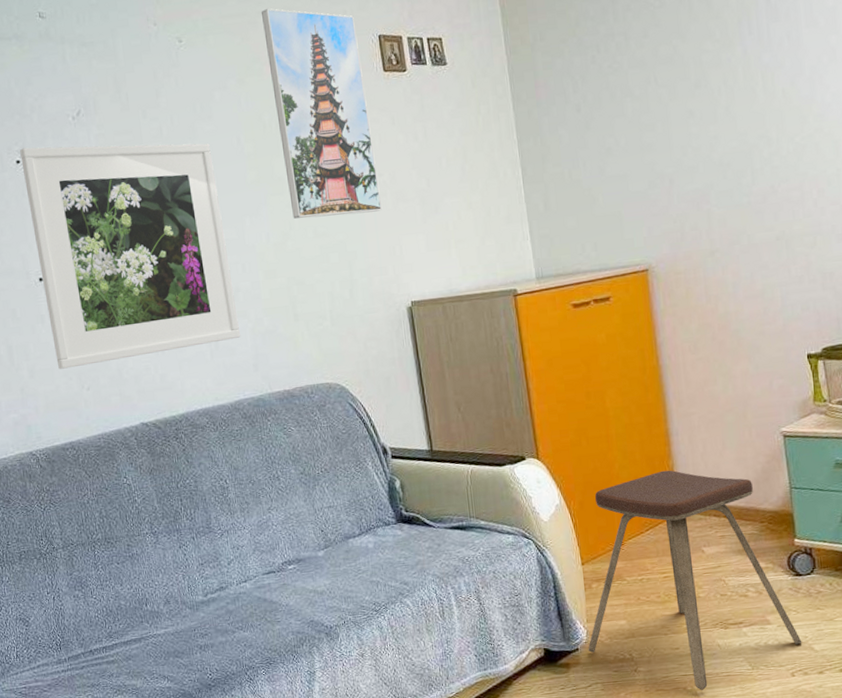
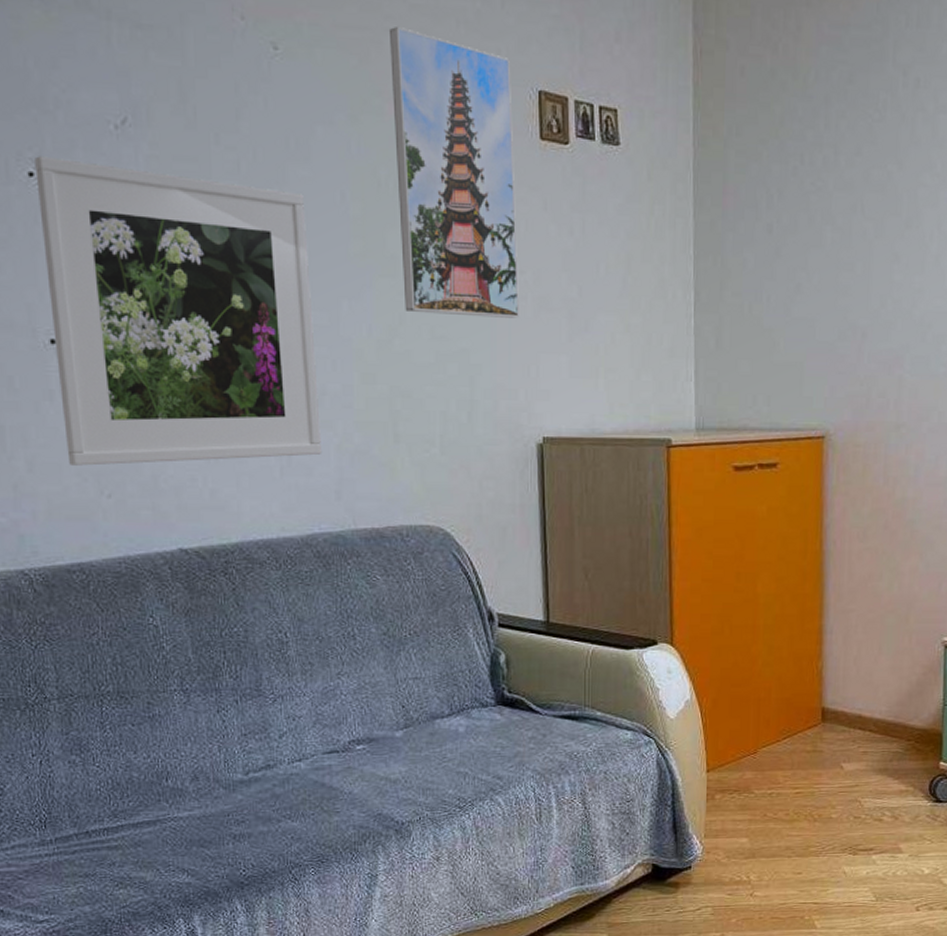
music stool: present [588,470,802,690] -> none [702,672,932,920]

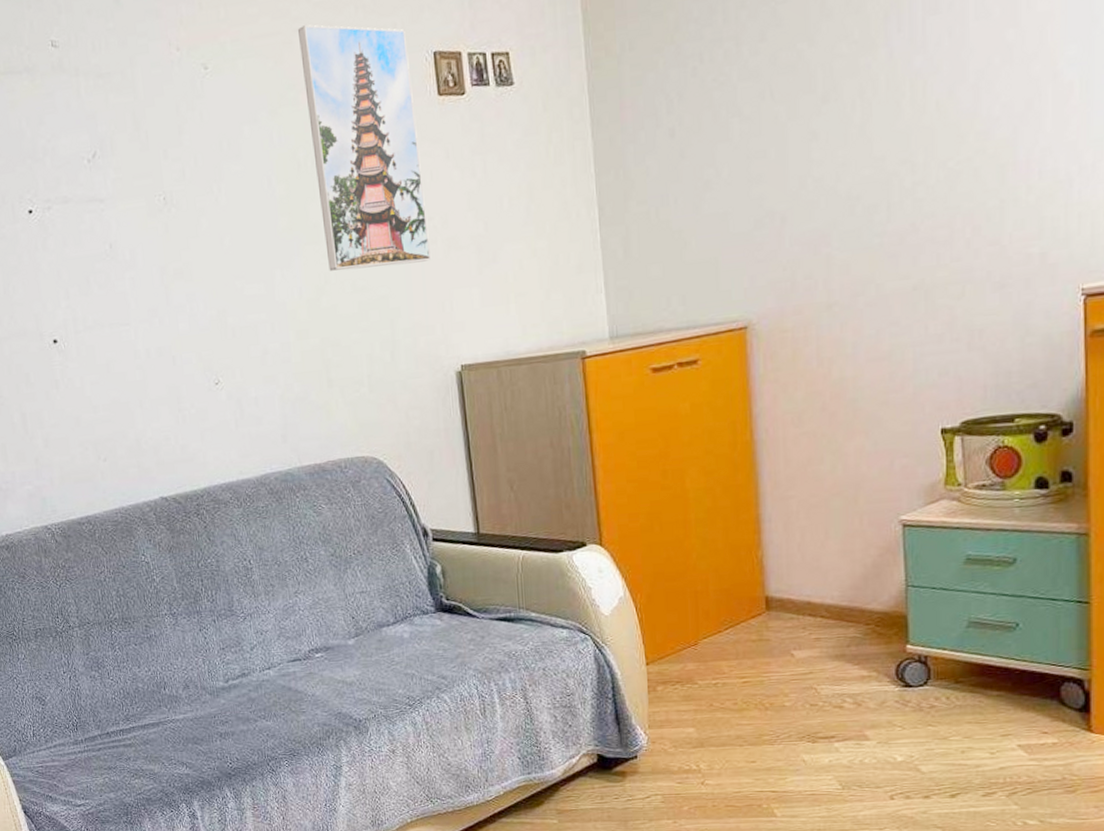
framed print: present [35,156,323,466] -> none [32,186,269,439]

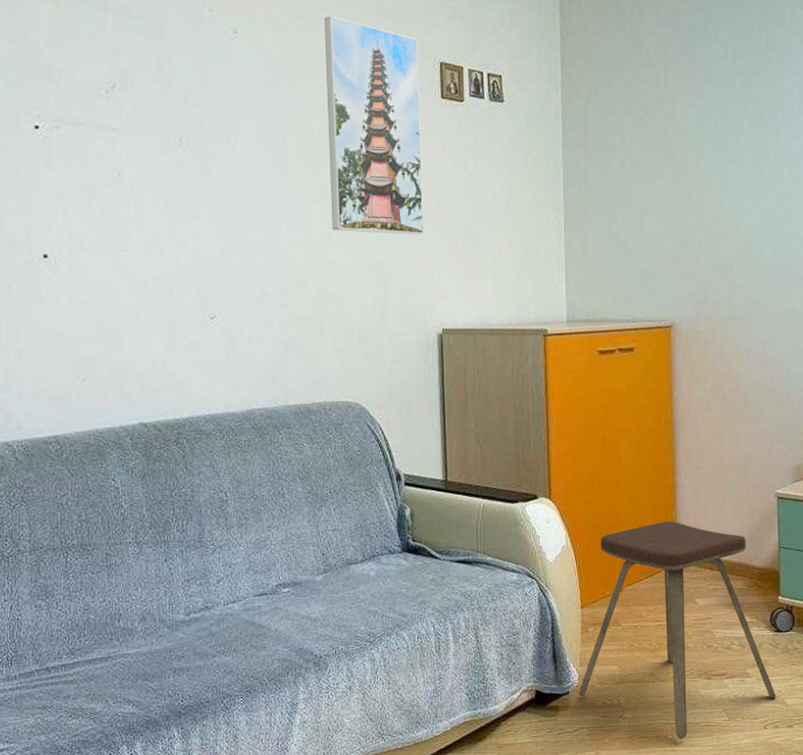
music stool: none [648,561,906,809] -> present [578,521,776,739]

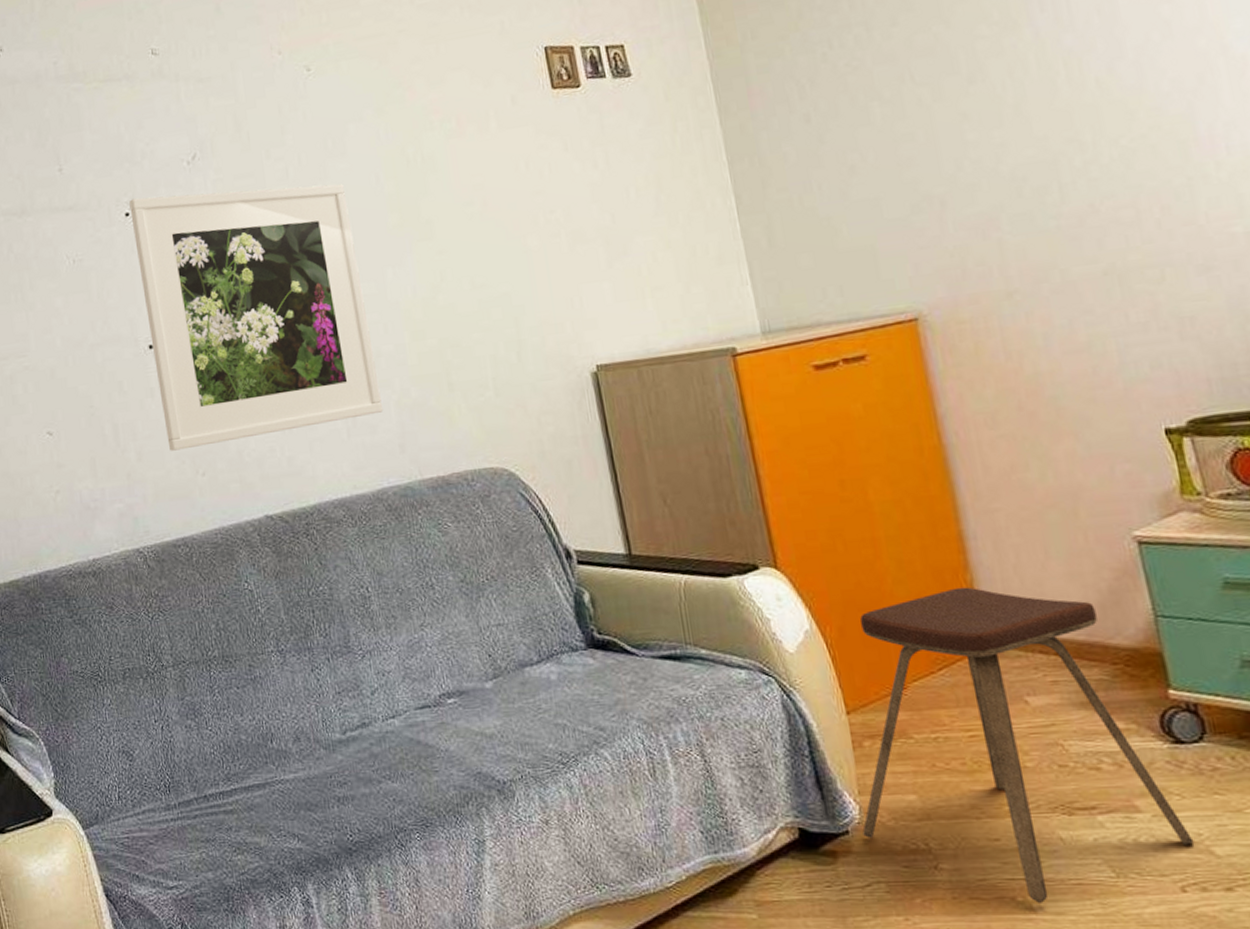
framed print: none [40,113,262,355] -> present [129,184,384,451]
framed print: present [325,16,425,235] -> none [402,25,556,268]

